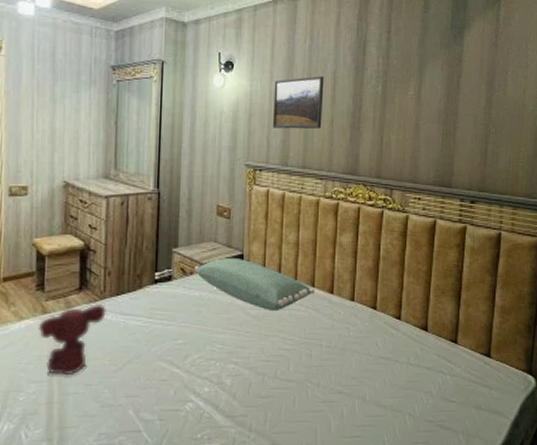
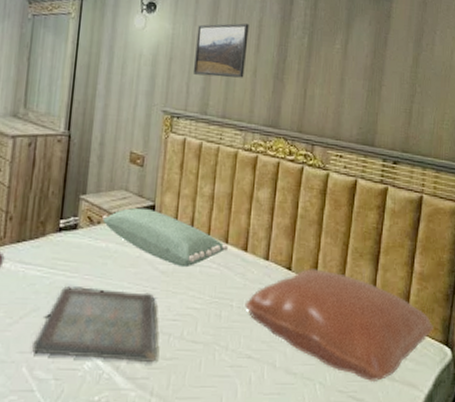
serving tray: none [136,334,253,401] -> present [31,286,157,362]
pillow: none [334,307,517,412] -> present [245,269,434,383]

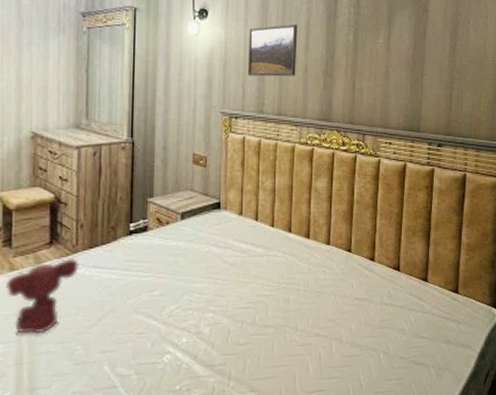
serving tray: present [31,286,157,362] -> none [111,284,231,352]
pillow: present [102,207,229,268] -> none [171,205,293,259]
pillow: present [245,269,434,383] -> none [311,249,482,347]

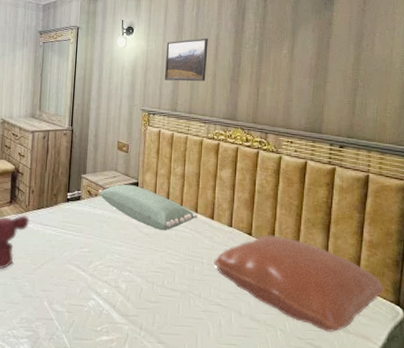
pillow: none [171,205,293,259] -> present [99,184,199,231]
pillow: none [311,249,482,347] -> present [213,235,384,333]

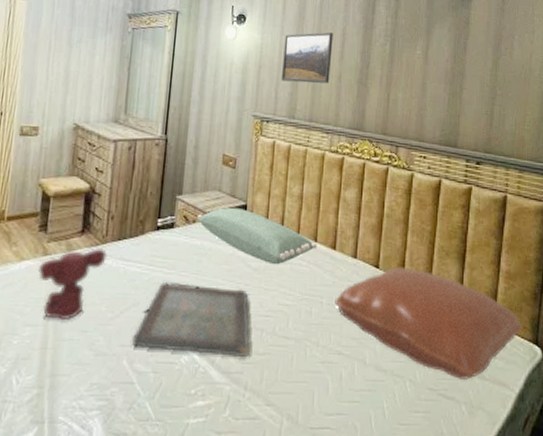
serving tray: none [50,243,144,304] -> present [131,282,250,357]

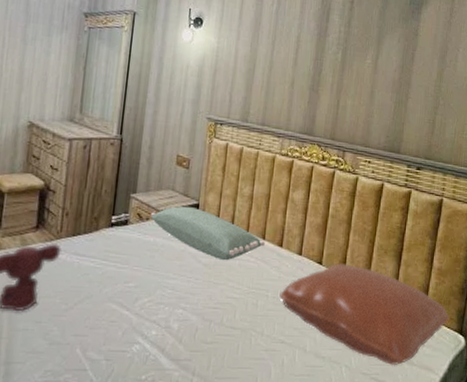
serving tray: present [131,282,250,357] -> none [85,276,199,345]
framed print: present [280,32,333,84] -> none [235,38,288,89]

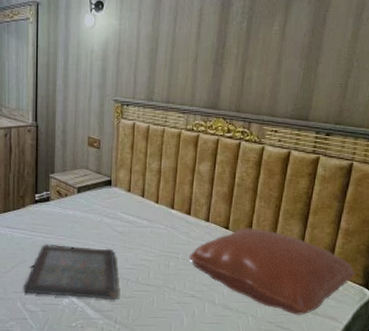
serving tray: none [85,276,199,345] -> present [22,245,118,299]
pillow: present [151,206,266,261] -> none [69,182,175,229]

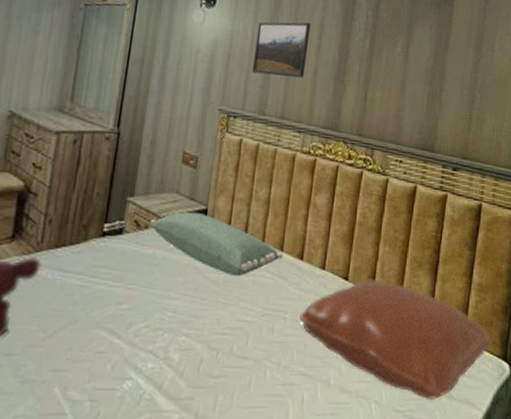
serving tray: present [22,245,118,299] -> none [65,297,205,380]
pillow: none [69,182,175,229] -> present [150,211,284,277]
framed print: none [139,14,190,66] -> present [251,21,311,78]

